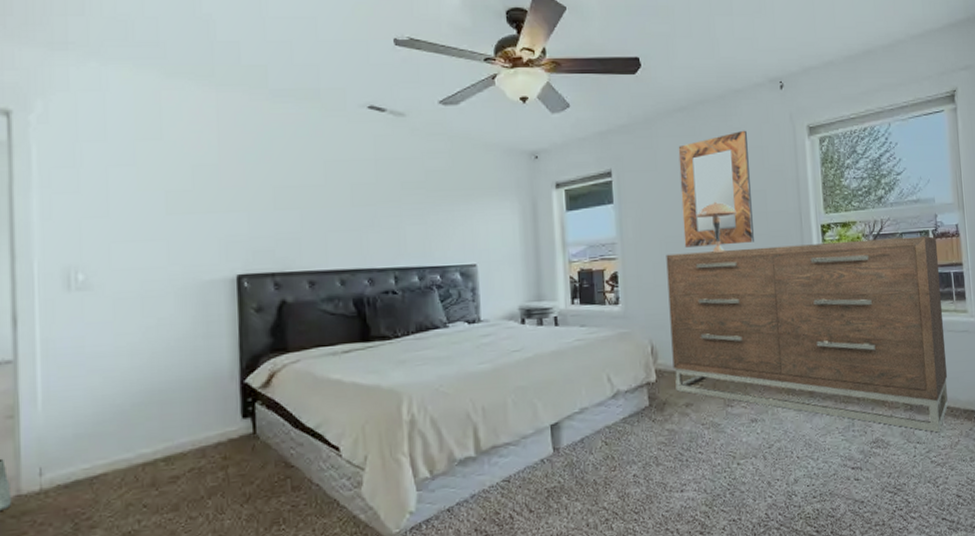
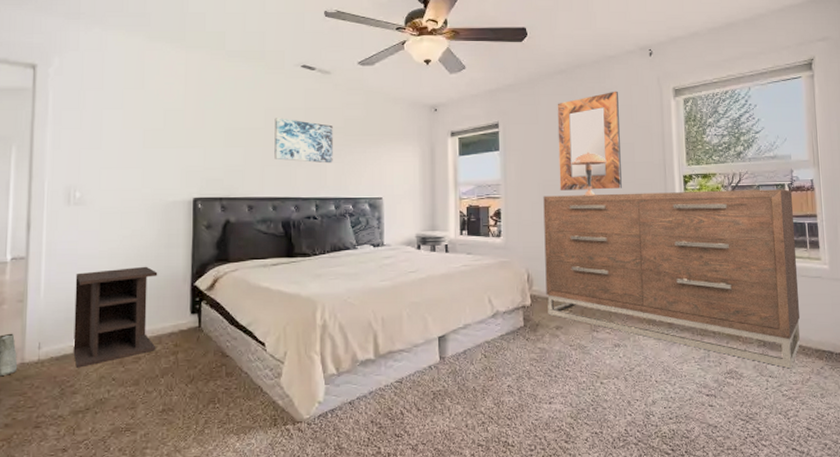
nightstand: none [84,362,199,496] -> present [73,266,158,368]
wall art: none [337,171,414,226] -> present [274,118,333,164]

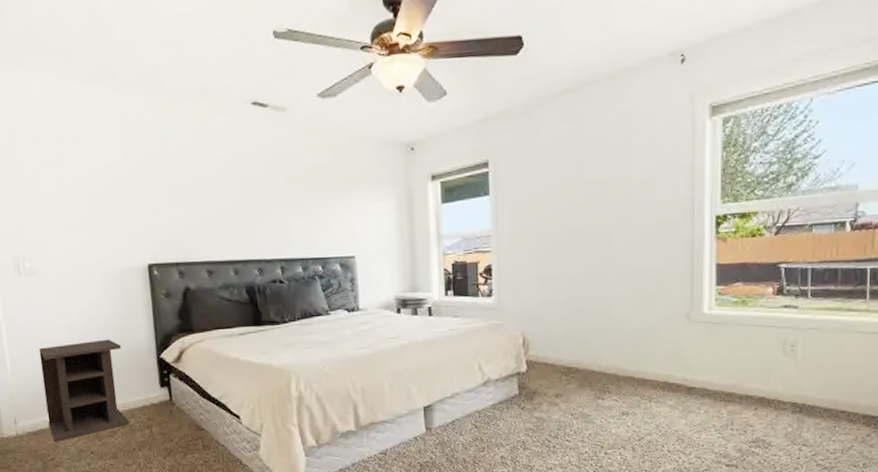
wall art: present [274,118,333,164] -> none [227,167,297,219]
dresser: present [543,189,801,369] -> none [542,228,855,437]
home mirror: present [557,91,622,191] -> none [560,112,639,240]
table lamp: present [571,151,607,196] -> none [576,191,620,246]

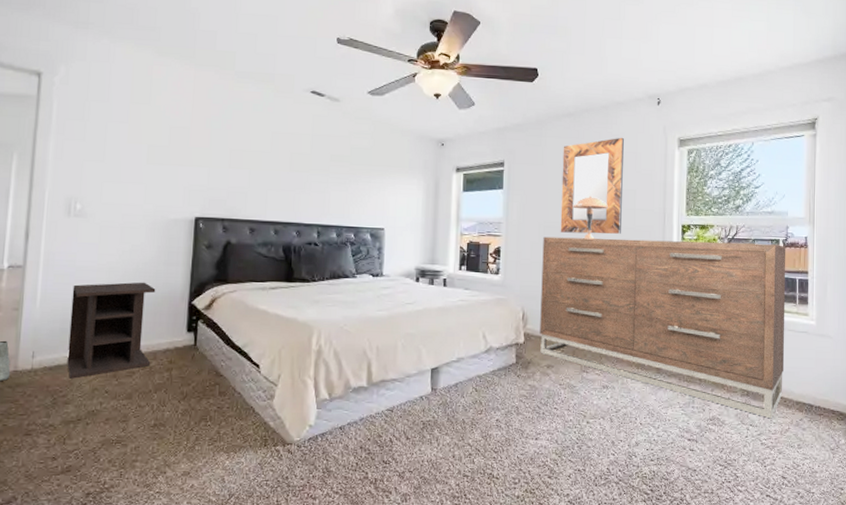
dresser: none [542,228,855,437] -> present [540,236,786,419]
home mirror: none [560,112,639,240] -> present [560,137,625,234]
table lamp: none [576,191,620,246] -> present [573,196,608,240]

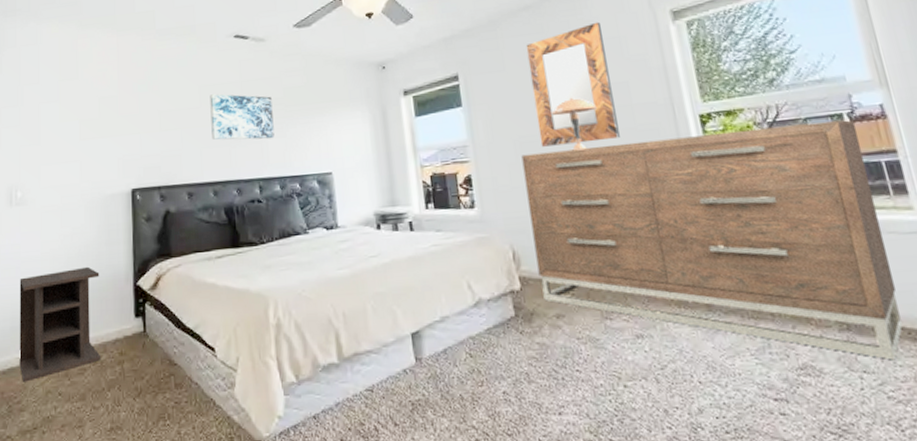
wall art: none [278,142,339,191] -> present [210,94,275,140]

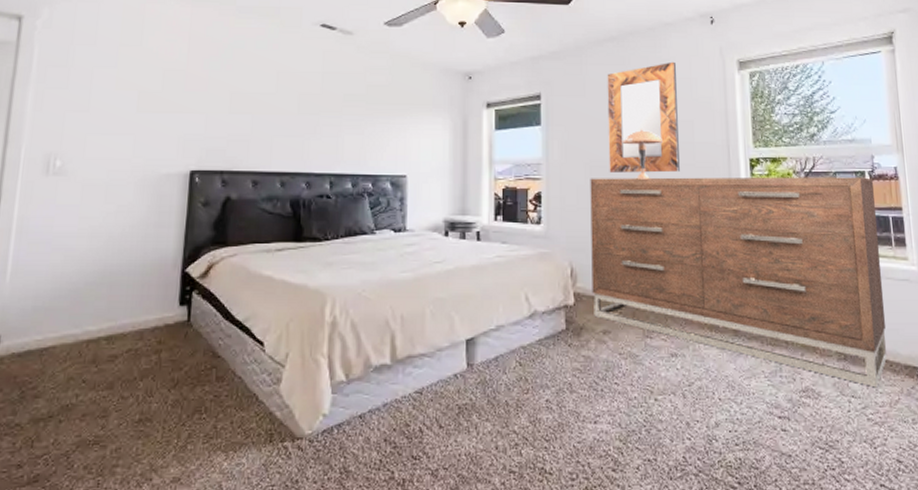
nightstand: present [19,266,101,382] -> none [39,248,144,367]
wall art: present [210,94,275,140] -> none [285,82,353,135]

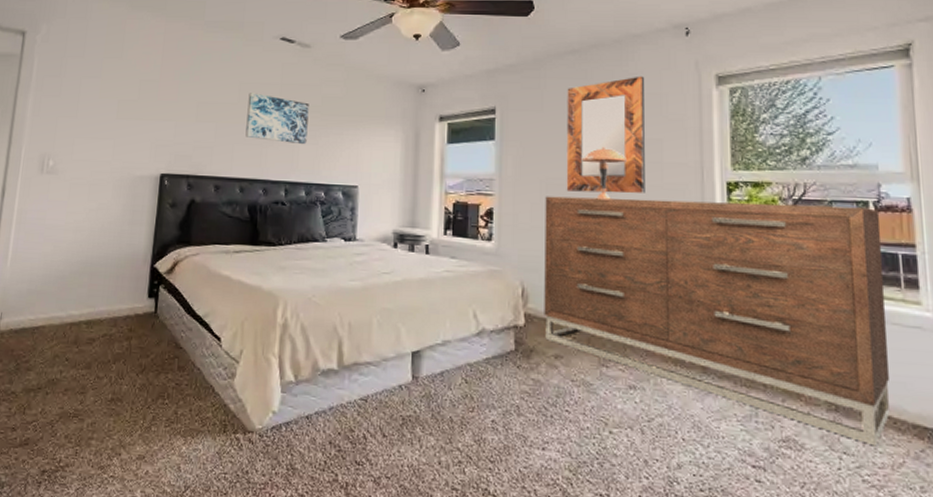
wall art: none [285,82,353,135] -> present [245,93,309,145]

